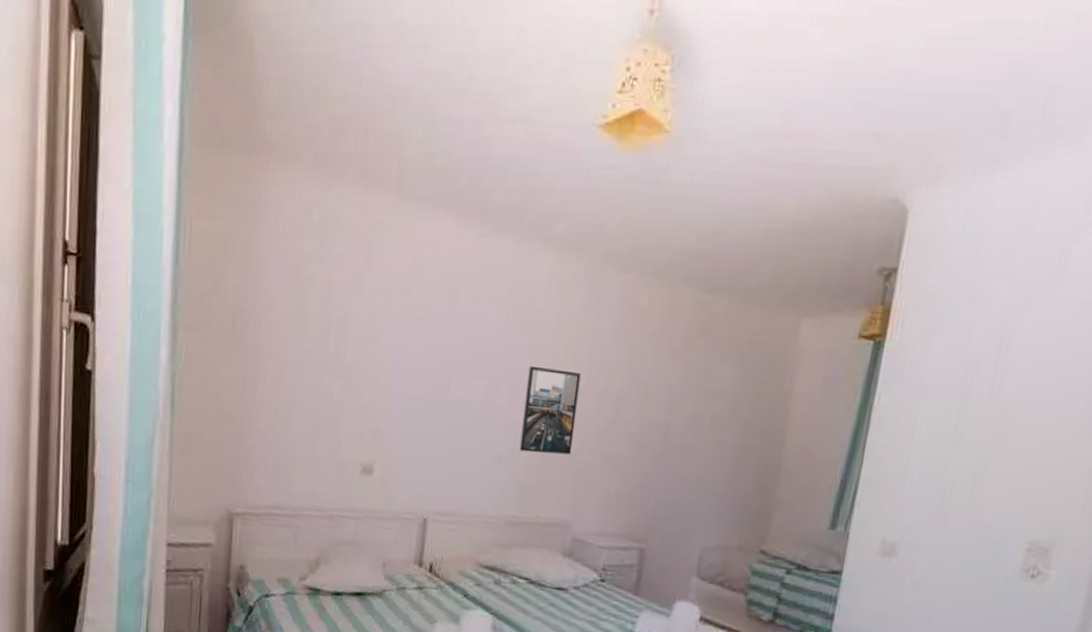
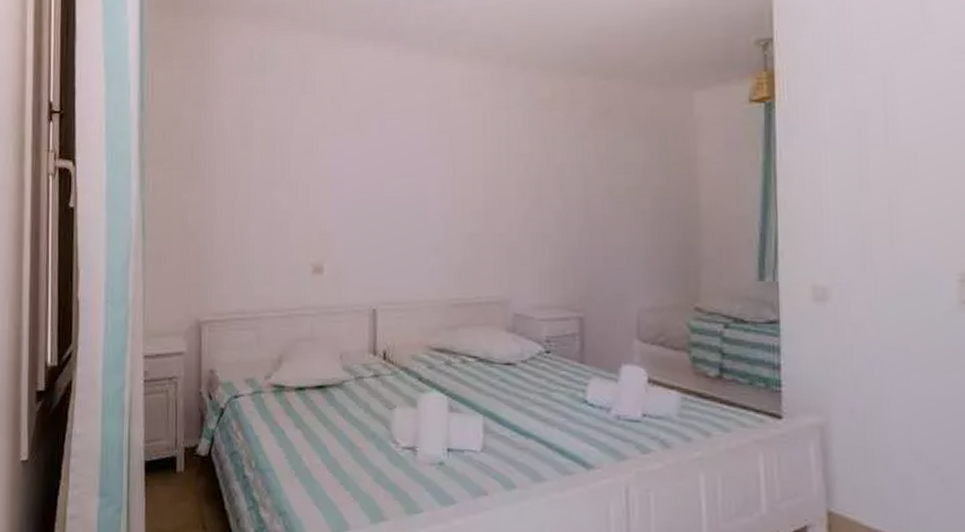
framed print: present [519,365,581,455] -> none [453,160,502,238]

